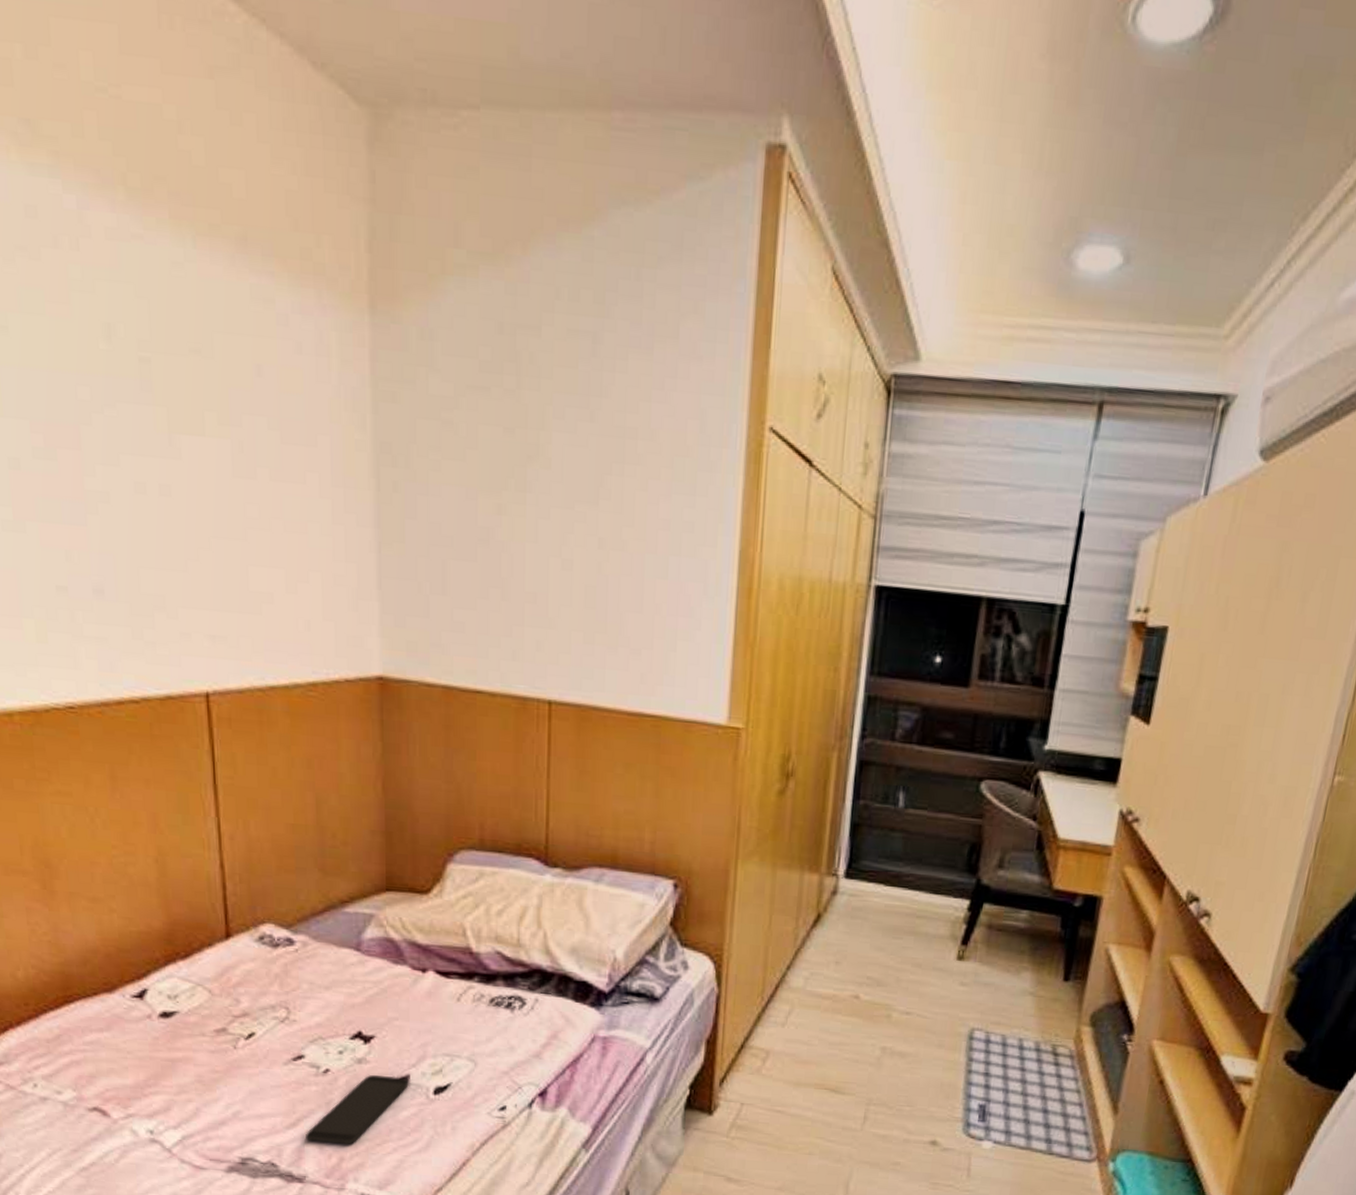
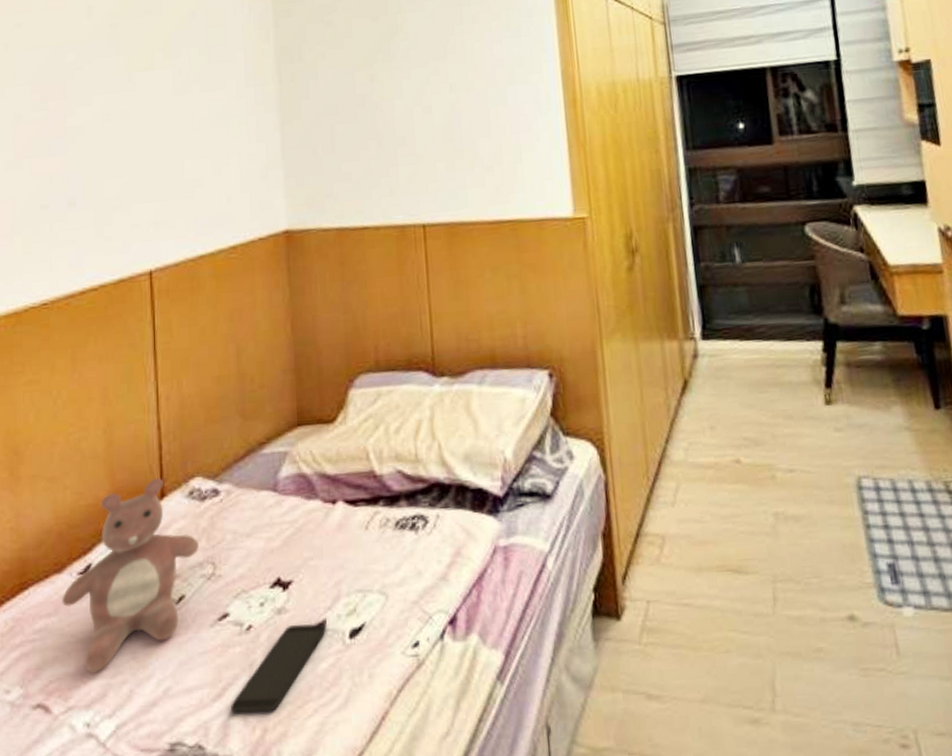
stuffed animal: none [114,917,272,1088] -> present [62,478,200,672]

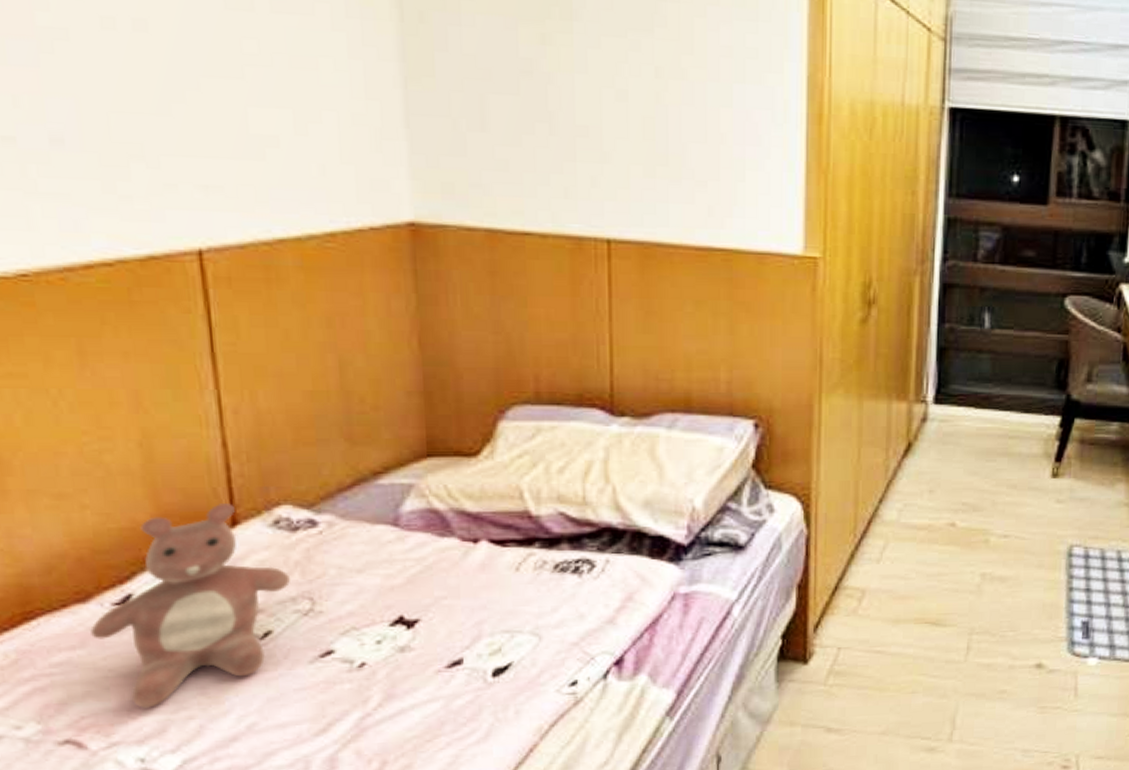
mobile phone: present [231,623,328,714] -> none [339,661,465,748]

